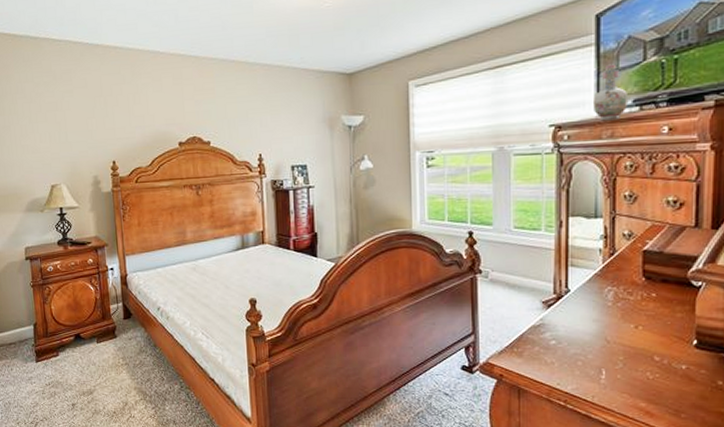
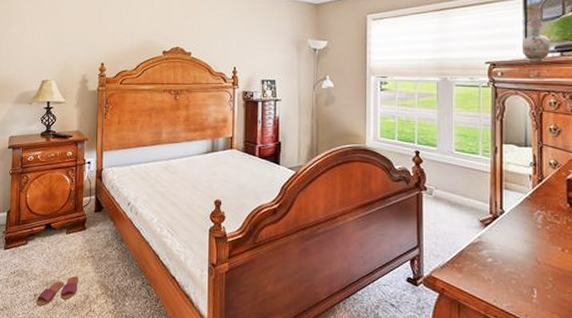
slippers: none [75,383,115,415] -> present [36,275,78,306]

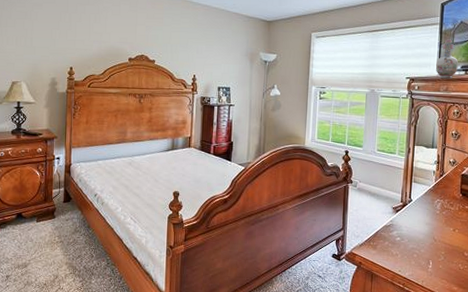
slippers: present [36,275,78,306] -> none [8,258,48,286]

